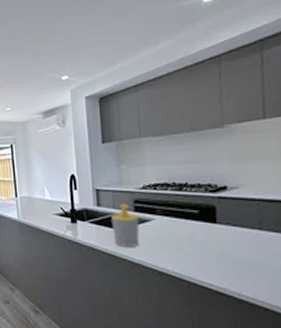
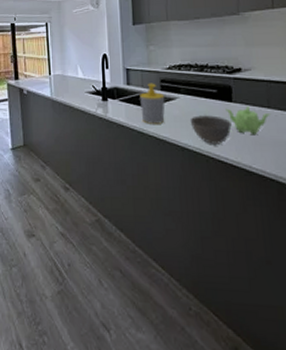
bowl: none [167,238,217,271] -> present [190,115,232,146]
teapot: none [209,228,264,260] -> present [225,106,272,136]

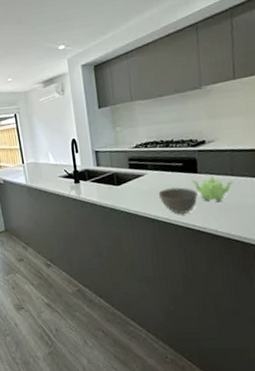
soap bottle: present [140,83,165,124] -> none [110,162,135,201]

